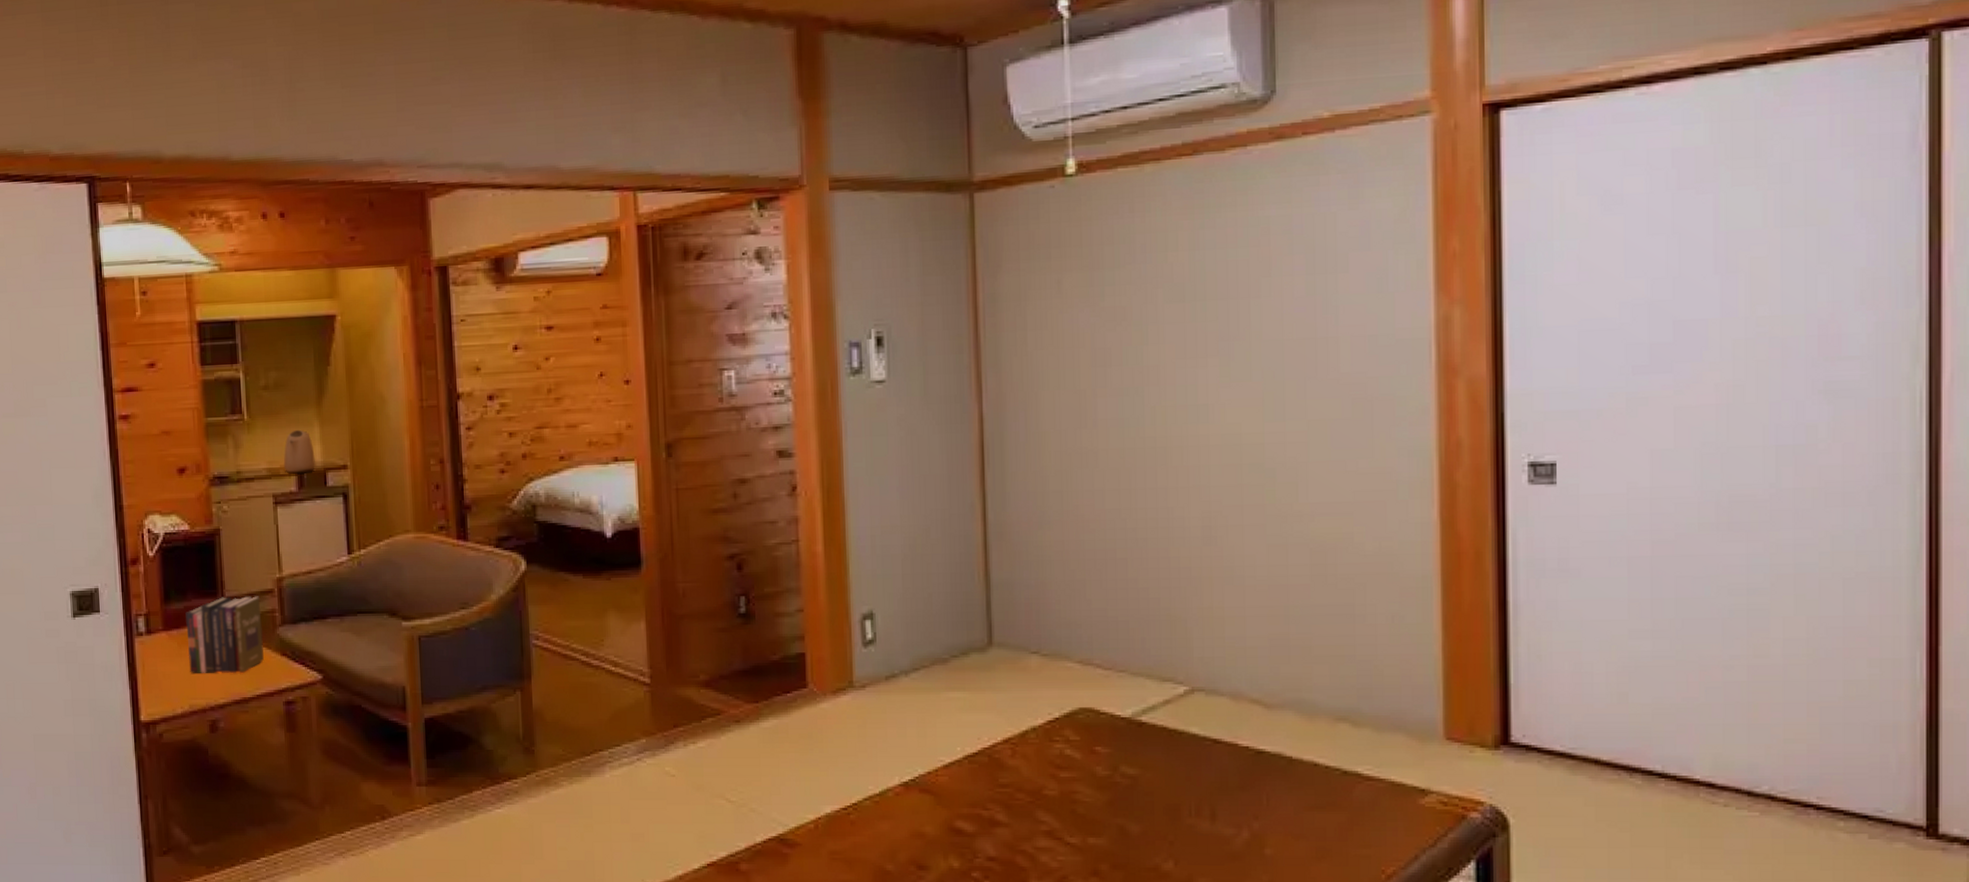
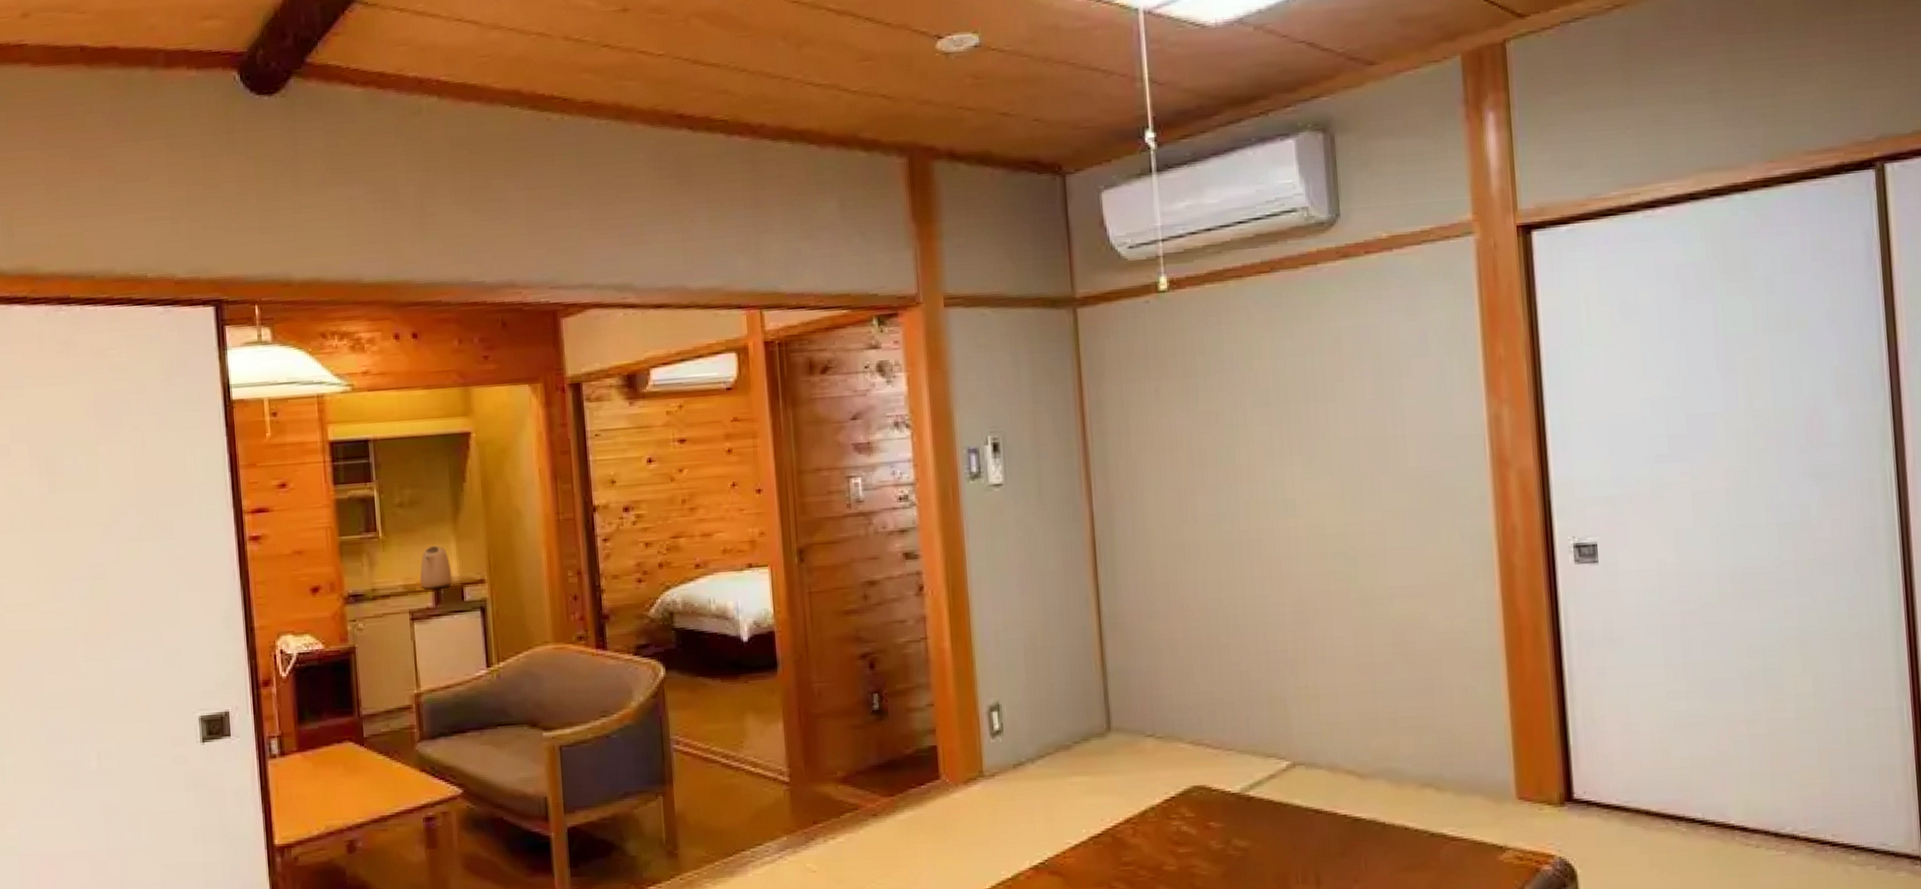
books: present [185,596,264,674] -> none [320,713,402,794]

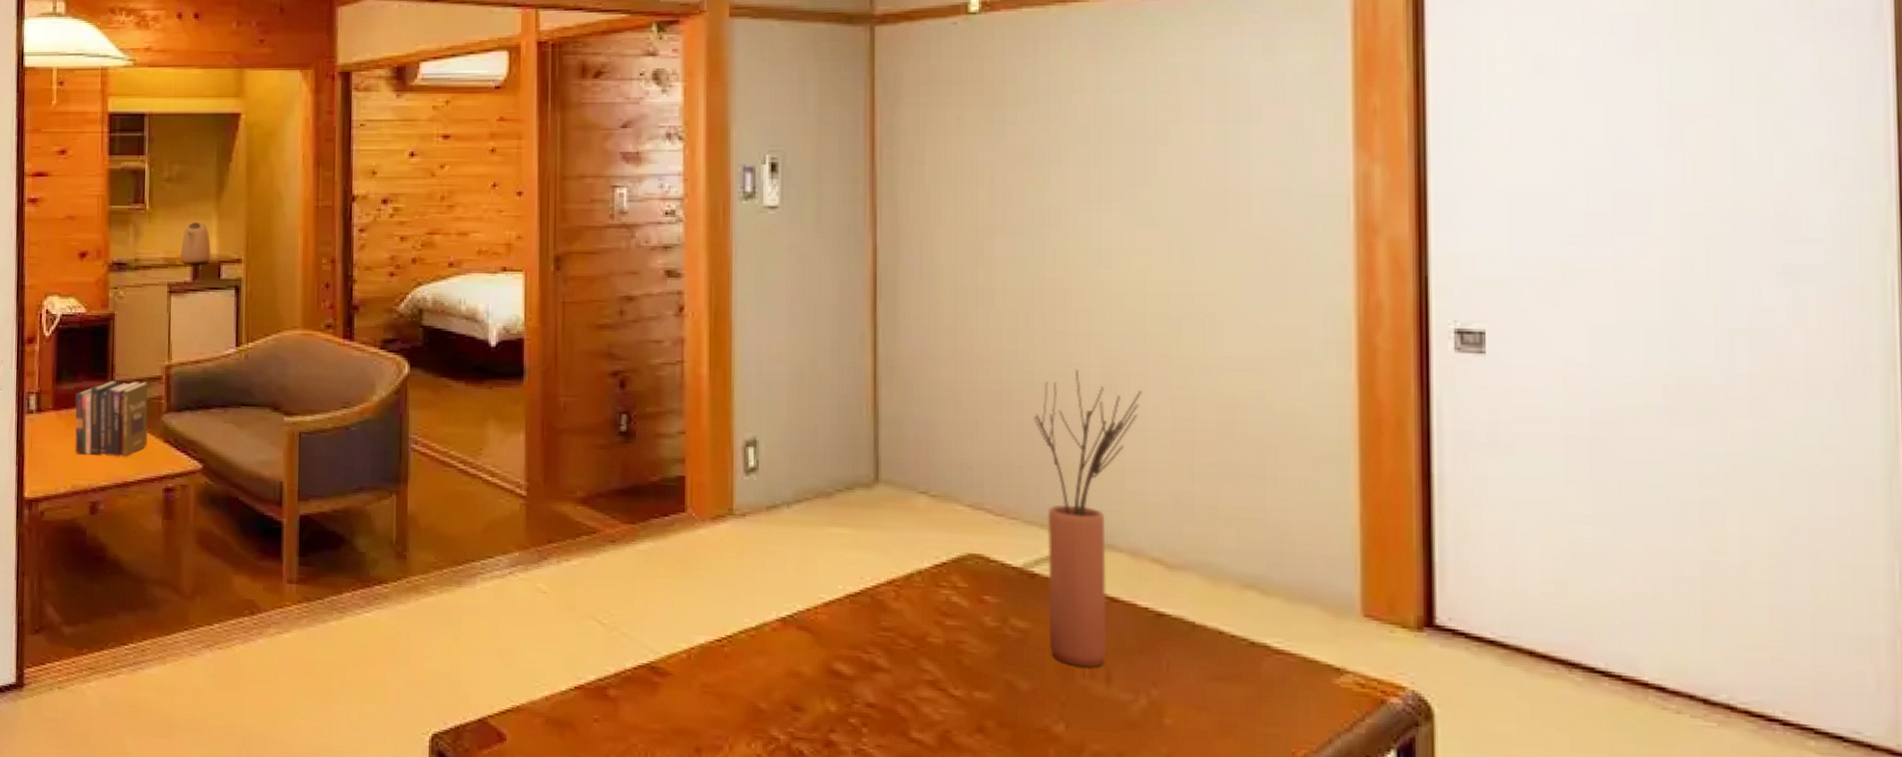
books: none [320,713,402,794] -> present [75,380,149,457]
vase: none [1240,610,1329,874] -> present [1033,369,1142,667]

